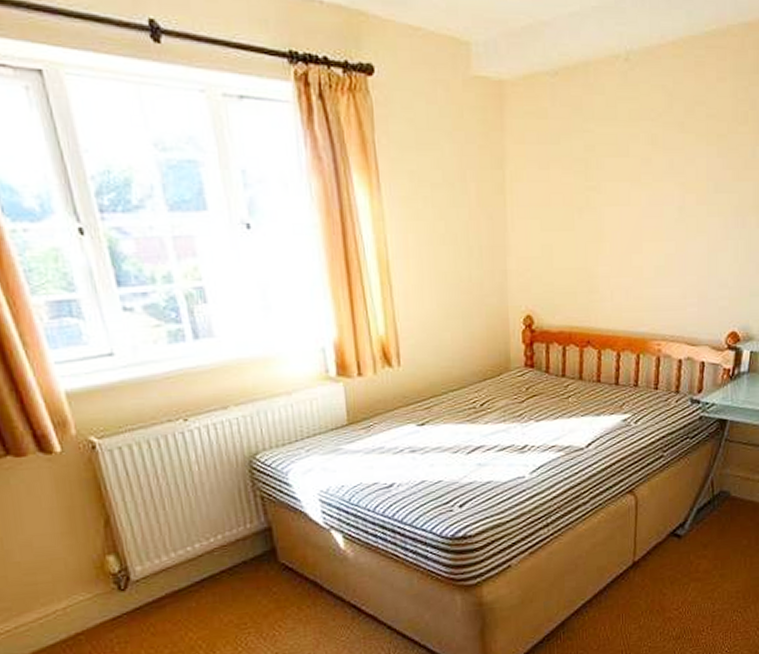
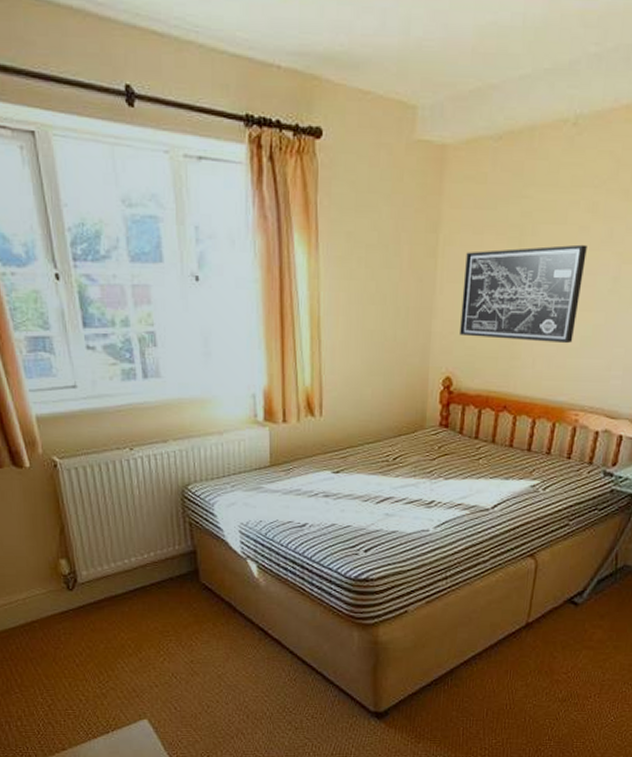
wall art: none [534,176,651,275] -> present [460,244,587,344]

